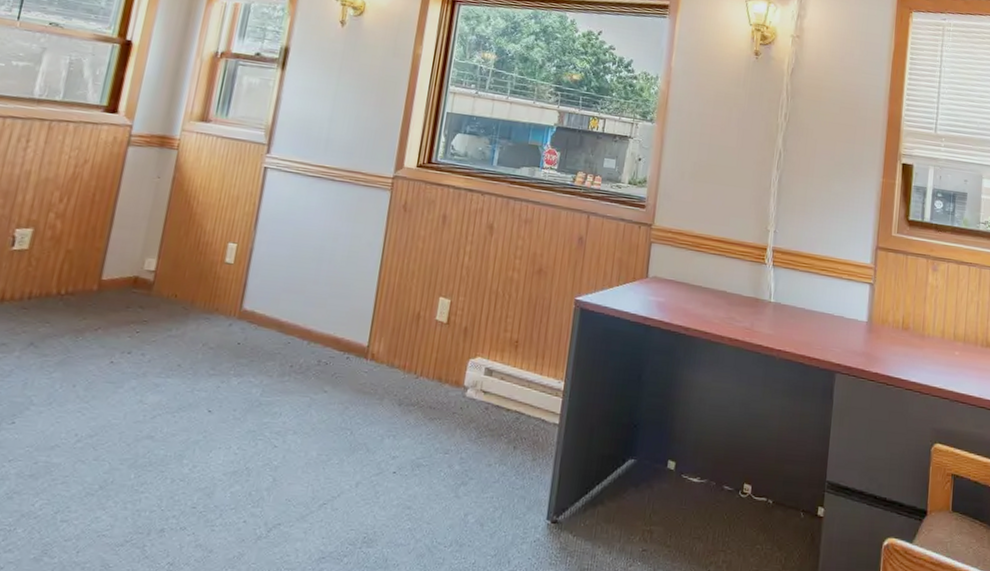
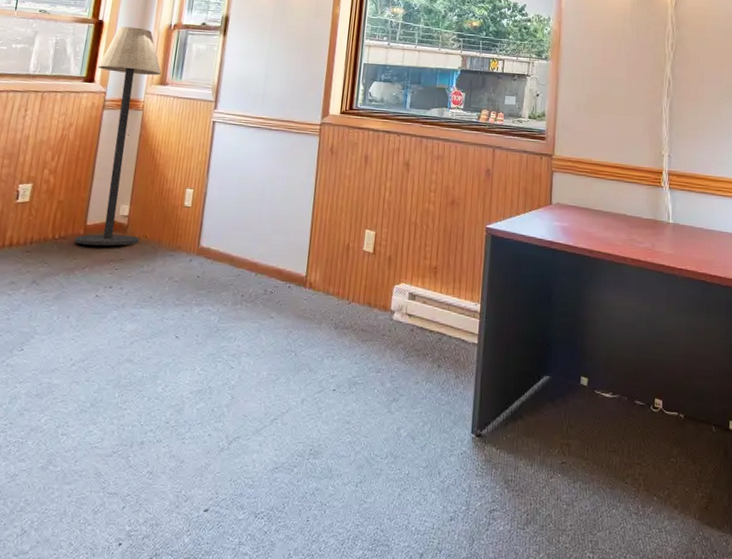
floor lamp: none [85,49,204,305] -> present [74,26,162,246]

